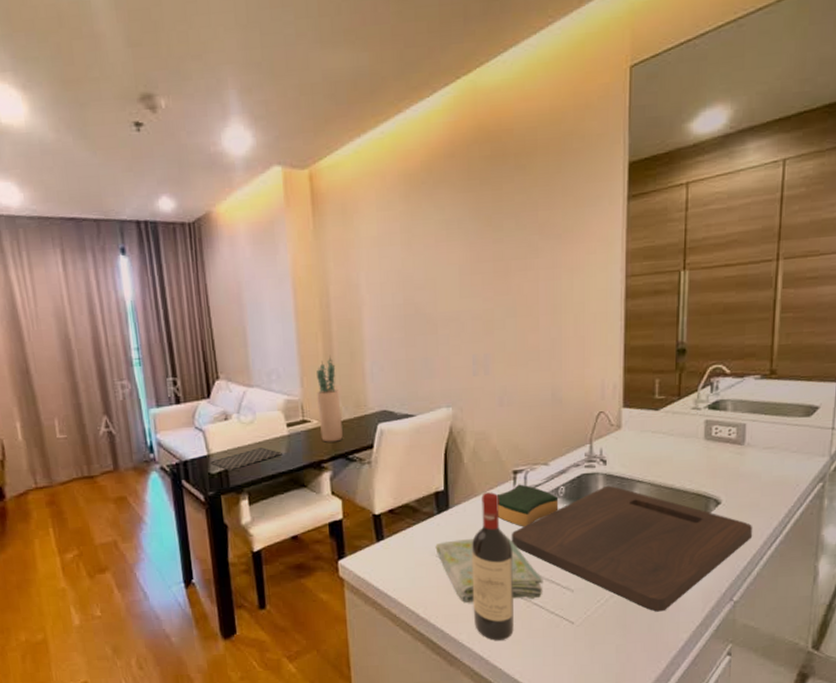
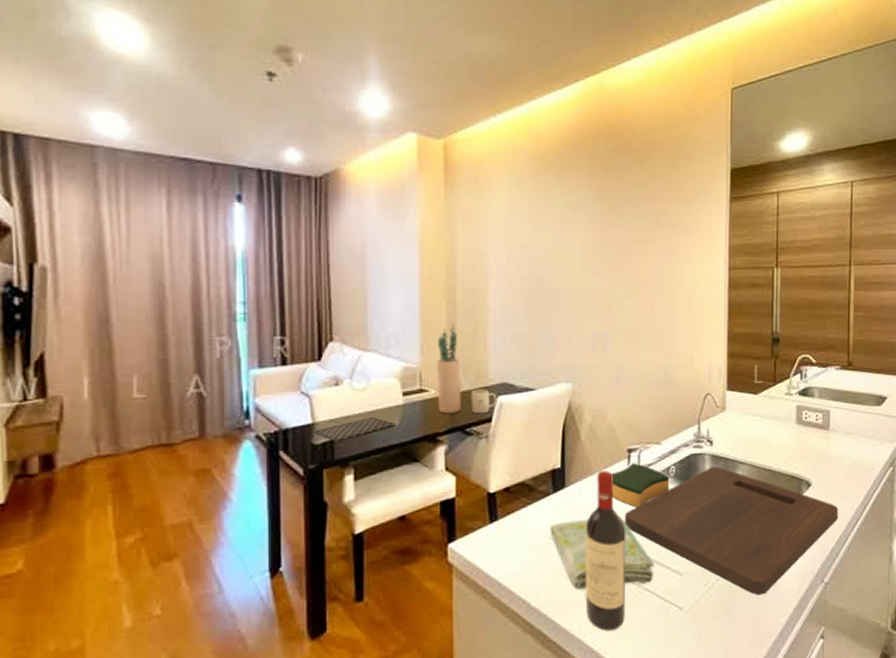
mug: none [351,417,378,442] -> present [471,389,497,414]

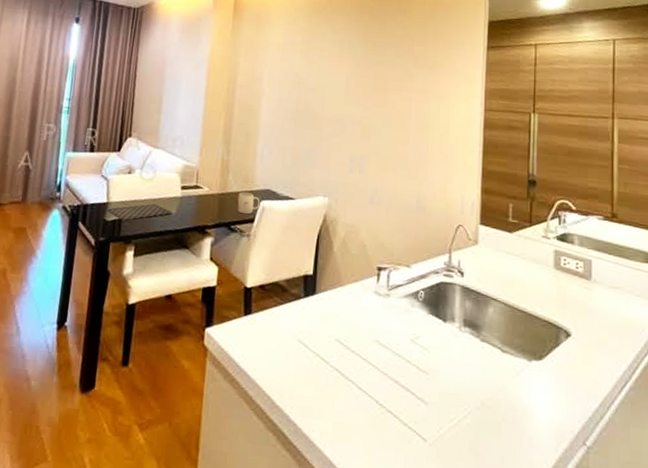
vase: present [437,324,461,414] -> none [209,133,232,211]
towel: present [550,517,654,590] -> none [298,327,399,405]
wine bottle: present [585,471,625,631] -> none [327,284,371,447]
sponge: present [611,463,670,508] -> none [360,281,418,326]
cutting board: present [624,466,839,595] -> none [370,298,603,444]

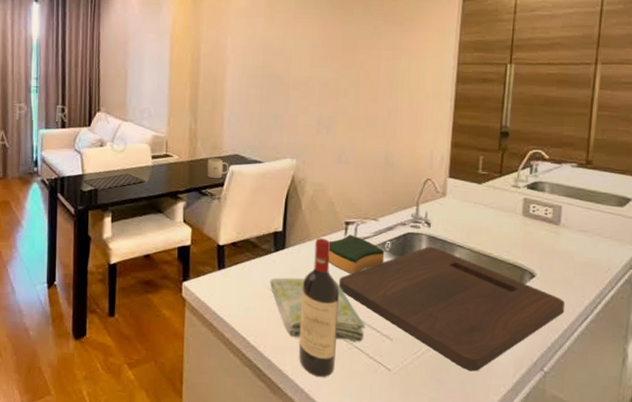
towel: none [298,327,399,405] -> present [270,277,365,342]
wine bottle: none [327,284,371,447] -> present [298,238,339,377]
sponge: none [360,281,418,326] -> present [328,234,385,274]
cutting board: none [370,298,603,444] -> present [338,246,566,372]

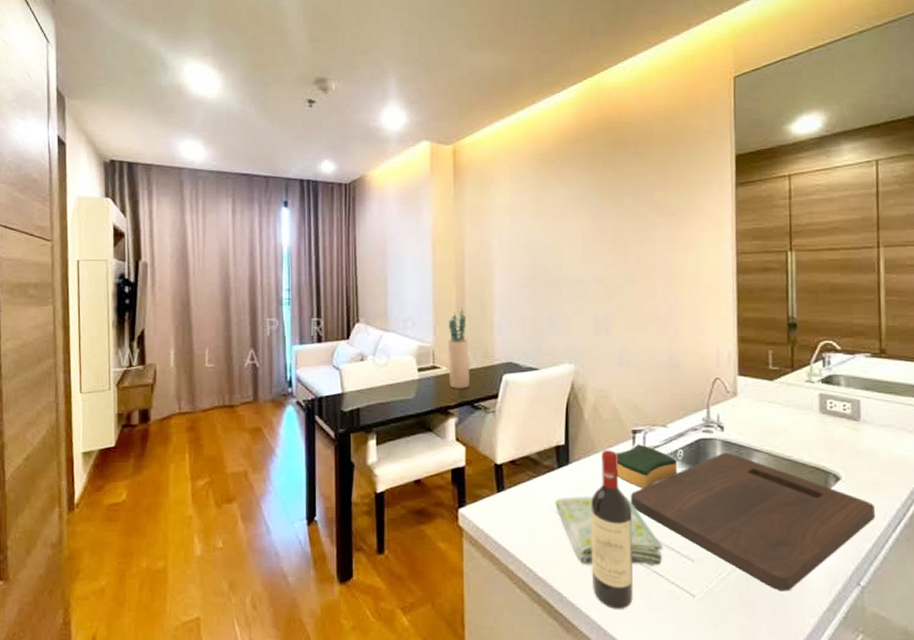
placemat: present [83,174,145,190] -> none [343,390,412,410]
vase: none [179,103,200,177] -> present [448,308,470,389]
mug: present [207,158,229,179] -> none [478,367,503,391]

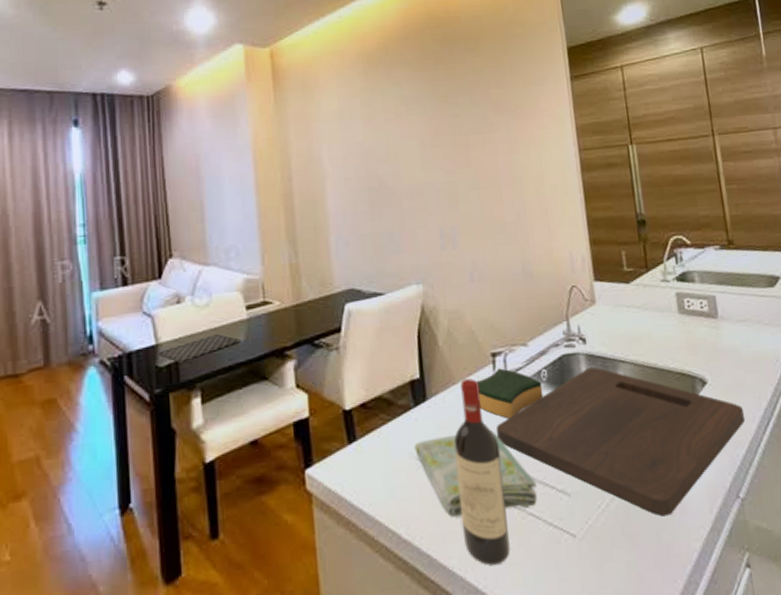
placemat: none [343,390,412,410] -> present [158,334,241,363]
vase: present [448,308,470,389] -> none [279,231,308,327]

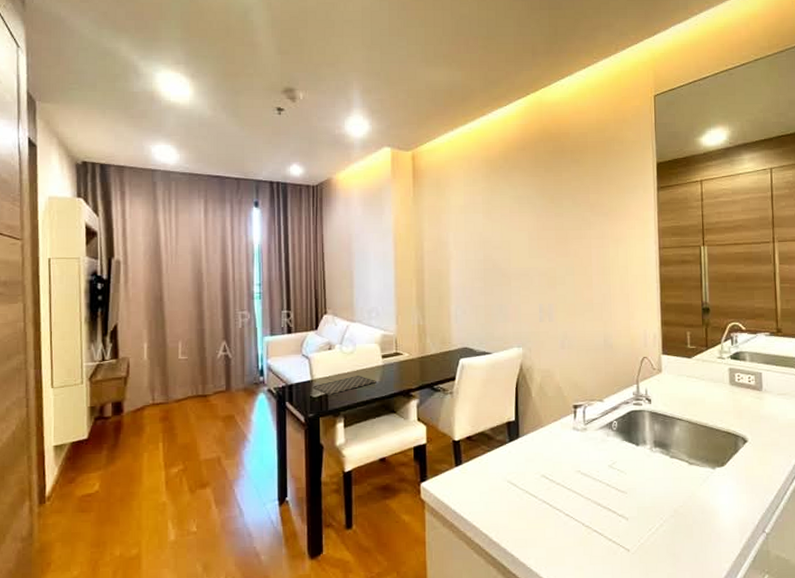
towel: present [414,430,538,518] -> none [507,465,602,529]
wine bottle: present [453,378,510,565] -> none [538,424,576,566]
sponge: present [476,368,544,419] -> none [560,417,613,457]
cutting board: present [495,366,745,517] -> none [572,421,776,542]

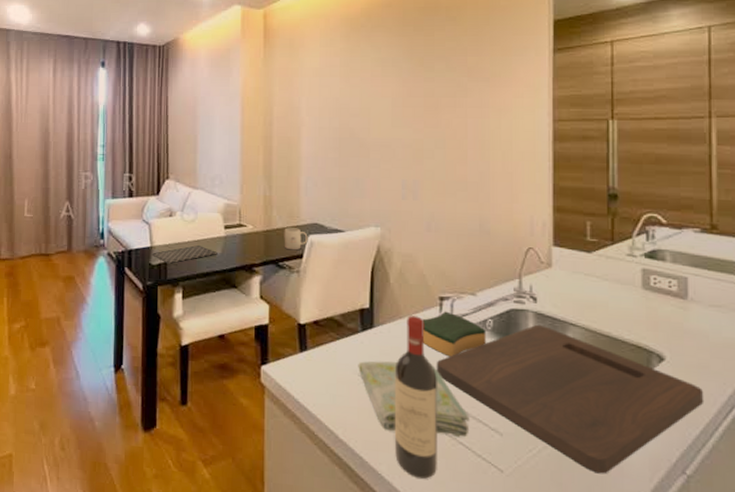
mug: none [437,353,459,374] -> present [284,227,308,251]
towel: none [507,465,602,529] -> present [358,361,470,437]
wine bottle: none [538,424,576,566] -> present [394,315,437,479]
sponge: none [560,417,613,457] -> present [422,311,487,357]
cutting board: none [572,421,776,542] -> present [436,324,704,474]

